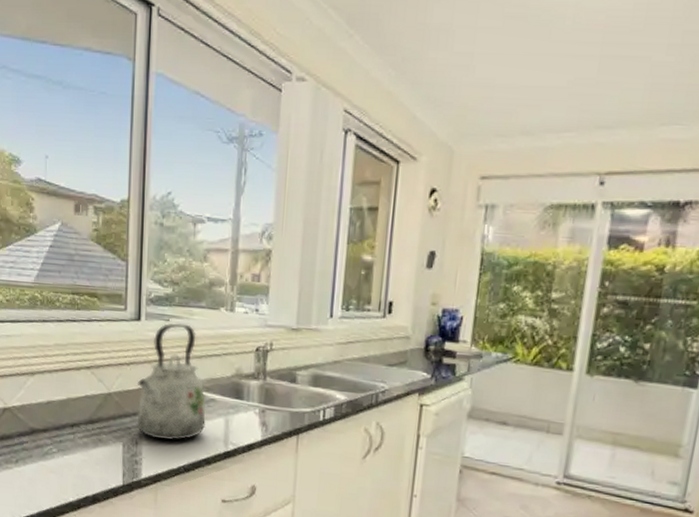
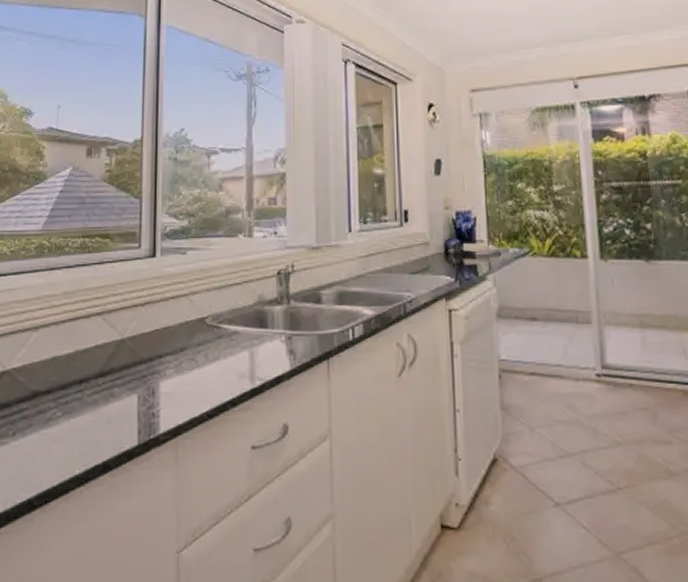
kettle: present [136,323,206,441] -> none [153,255,229,385]

